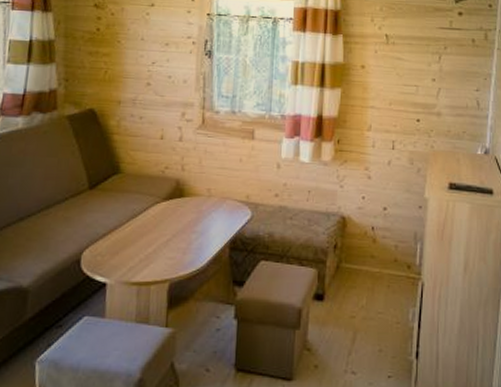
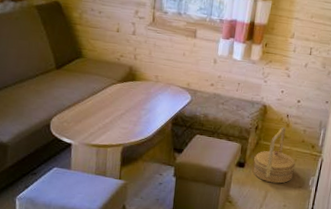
basket: none [335,242,390,320] -> present [253,126,296,184]

